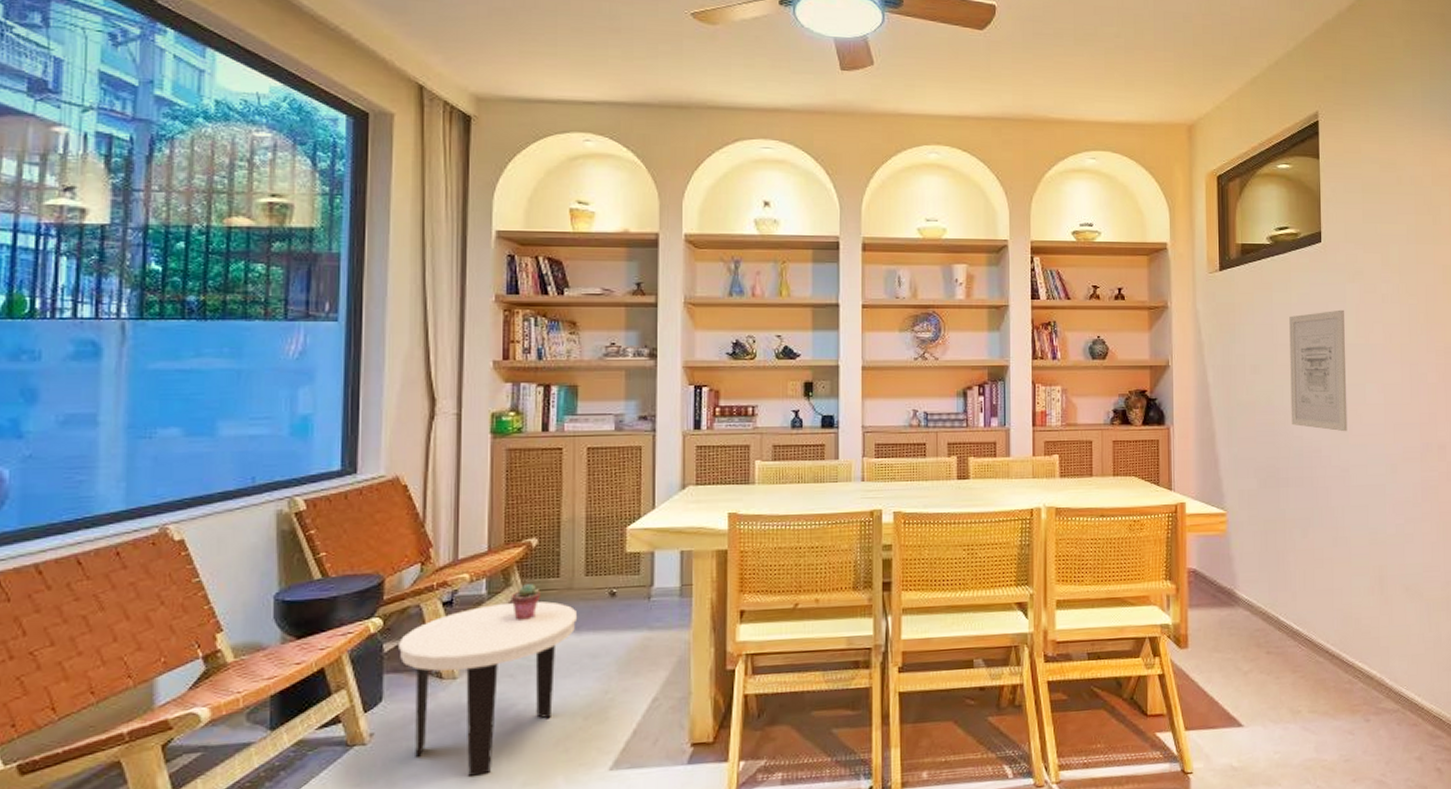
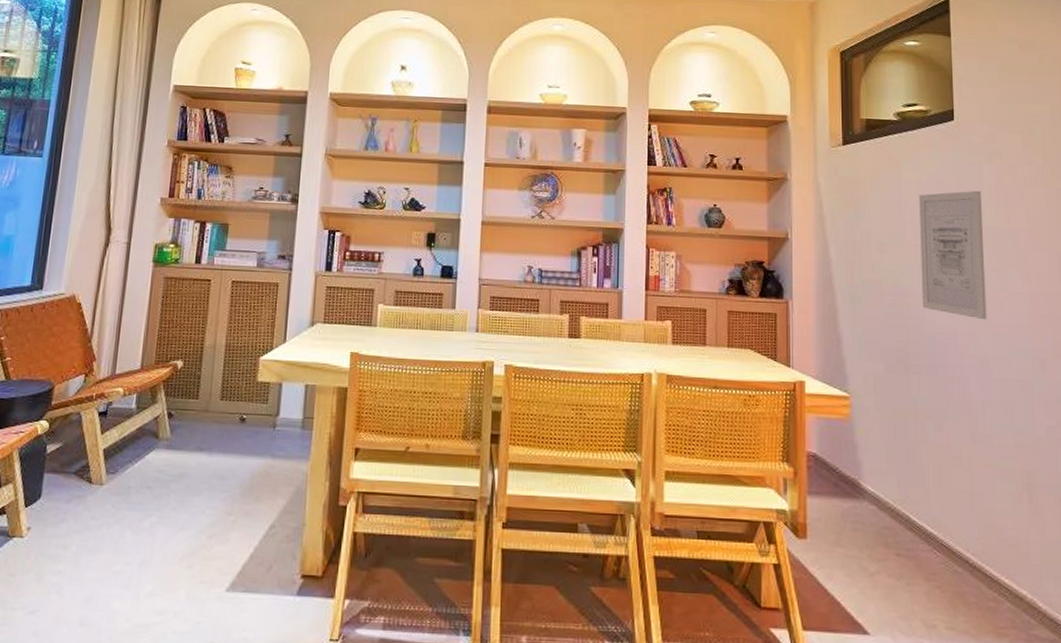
side table: present [399,601,578,776] -> none [59,418,211,580]
potted succulent: present [510,584,541,620] -> none [155,403,181,436]

